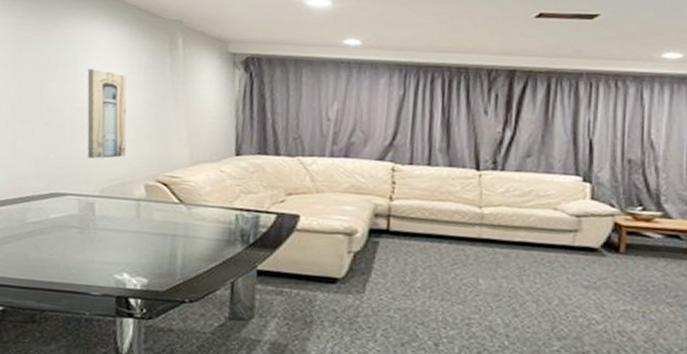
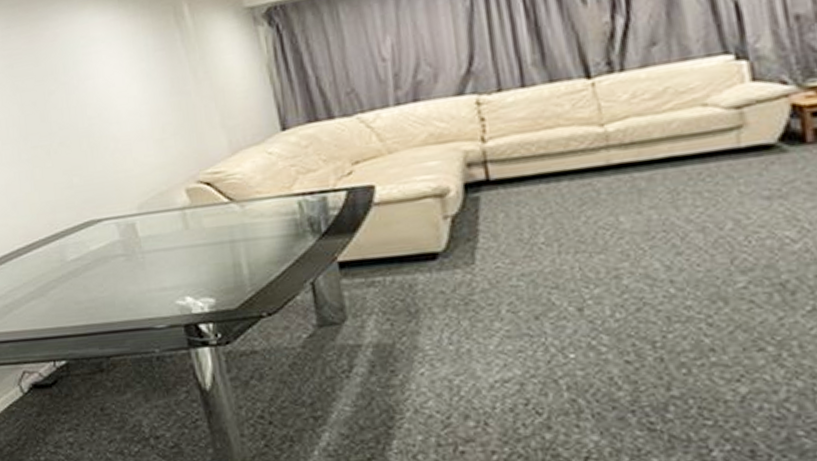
wall art: present [87,69,127,159] -> none [91,66,156,173]

